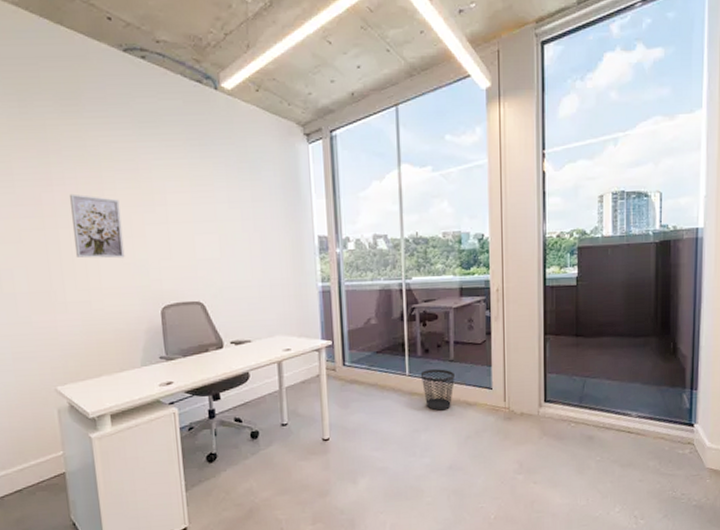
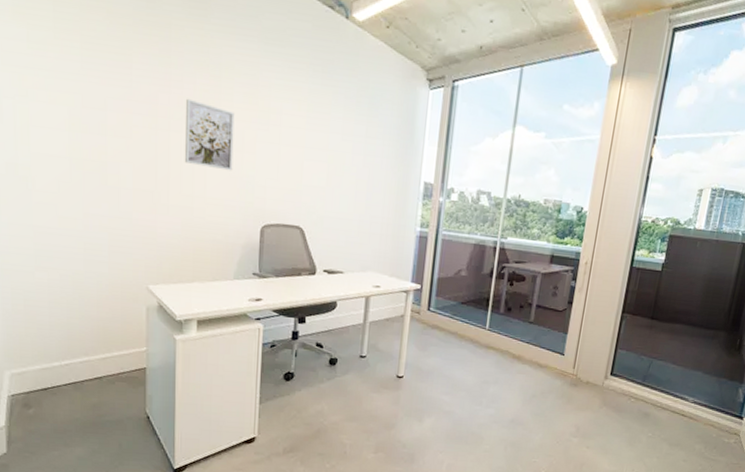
wastebasket: present [420,369,455,411] -> none [499,327,532,368]

